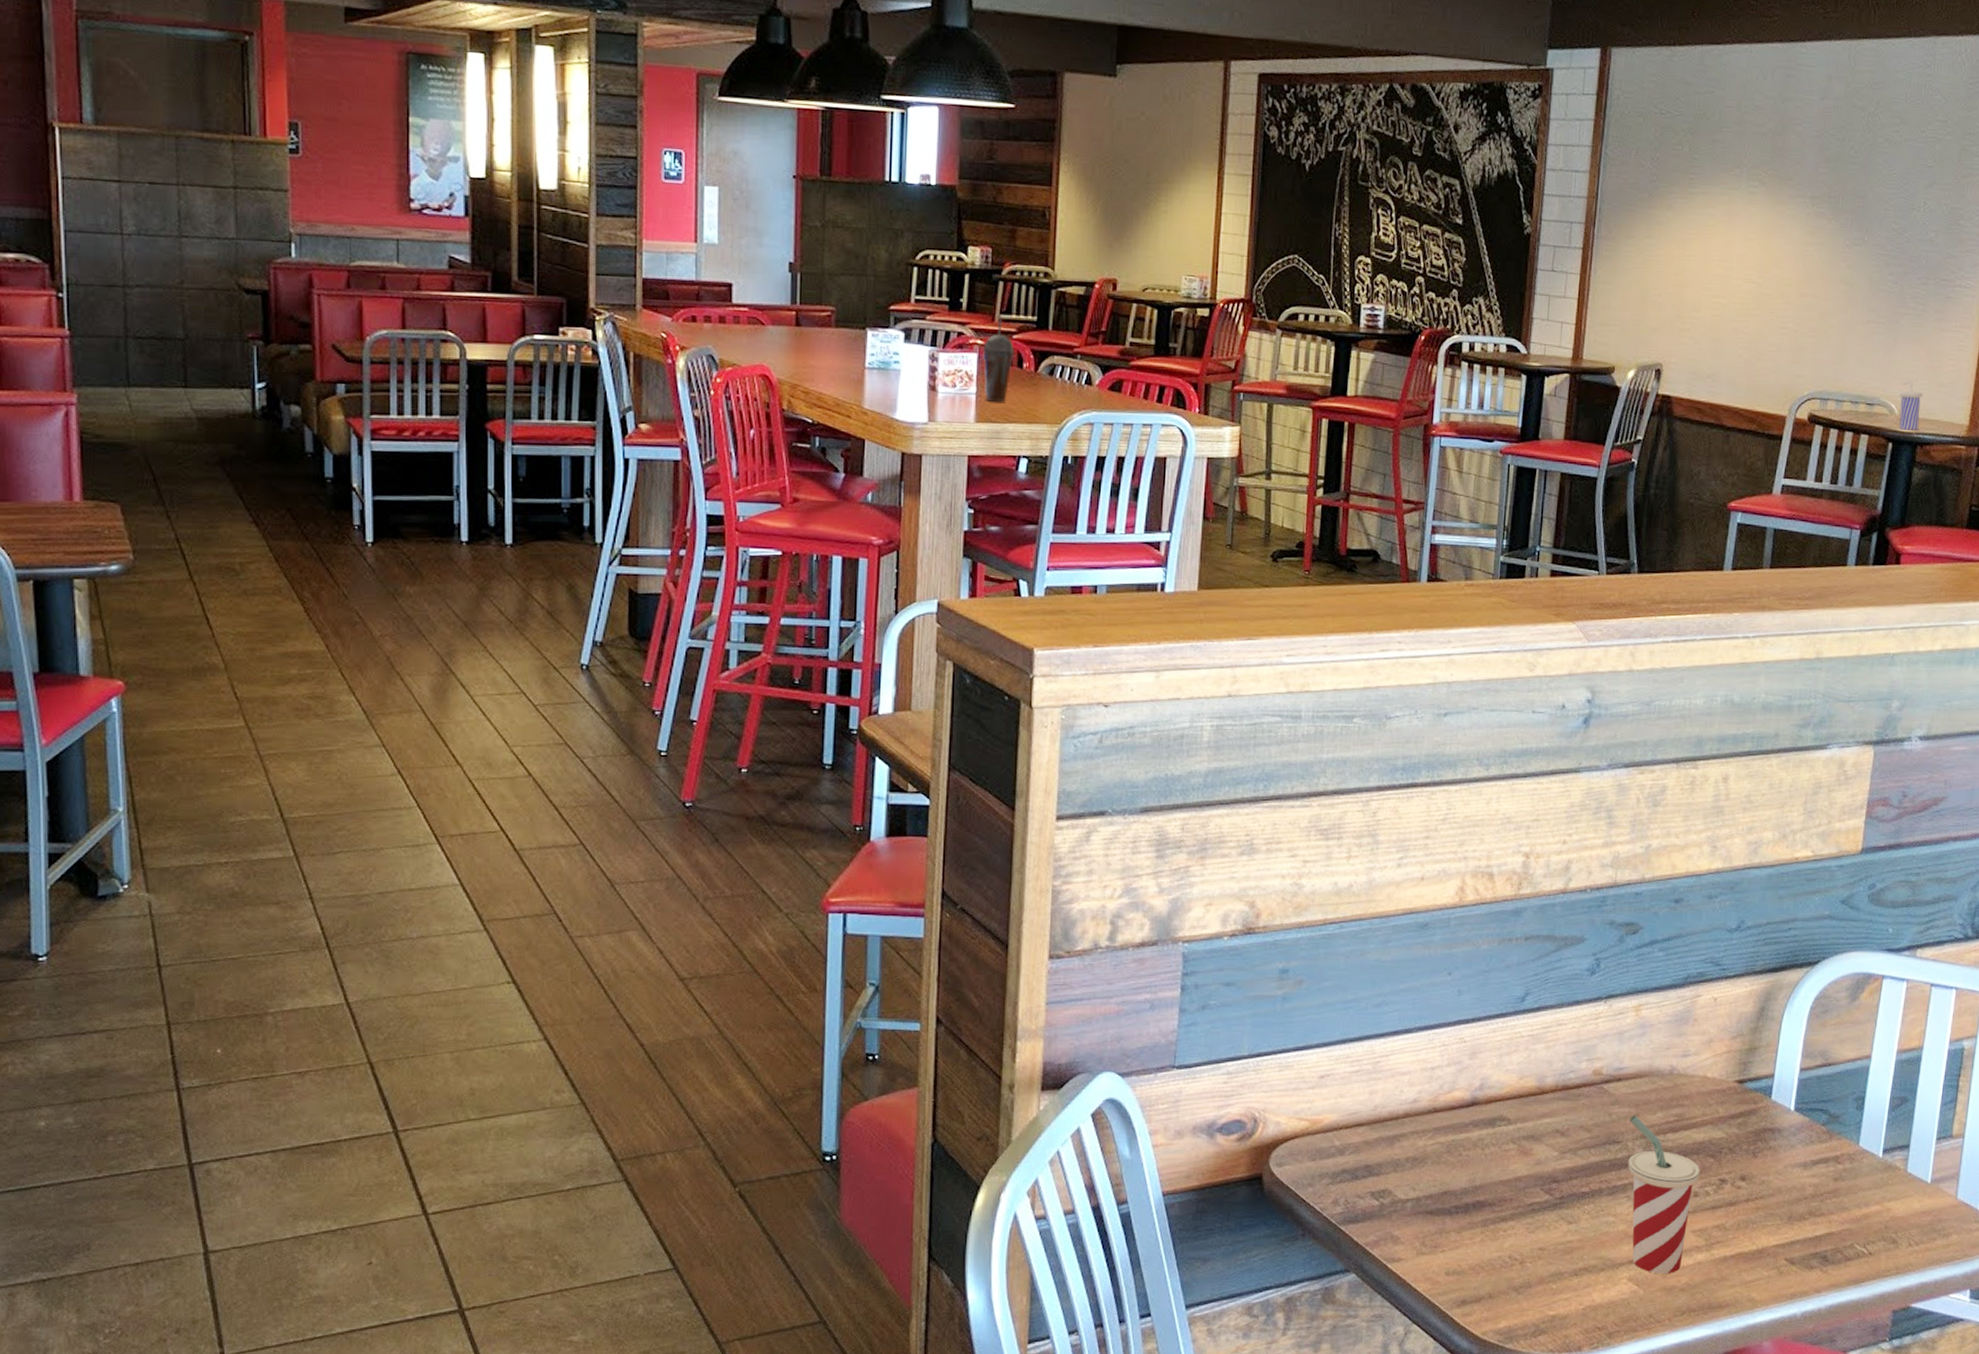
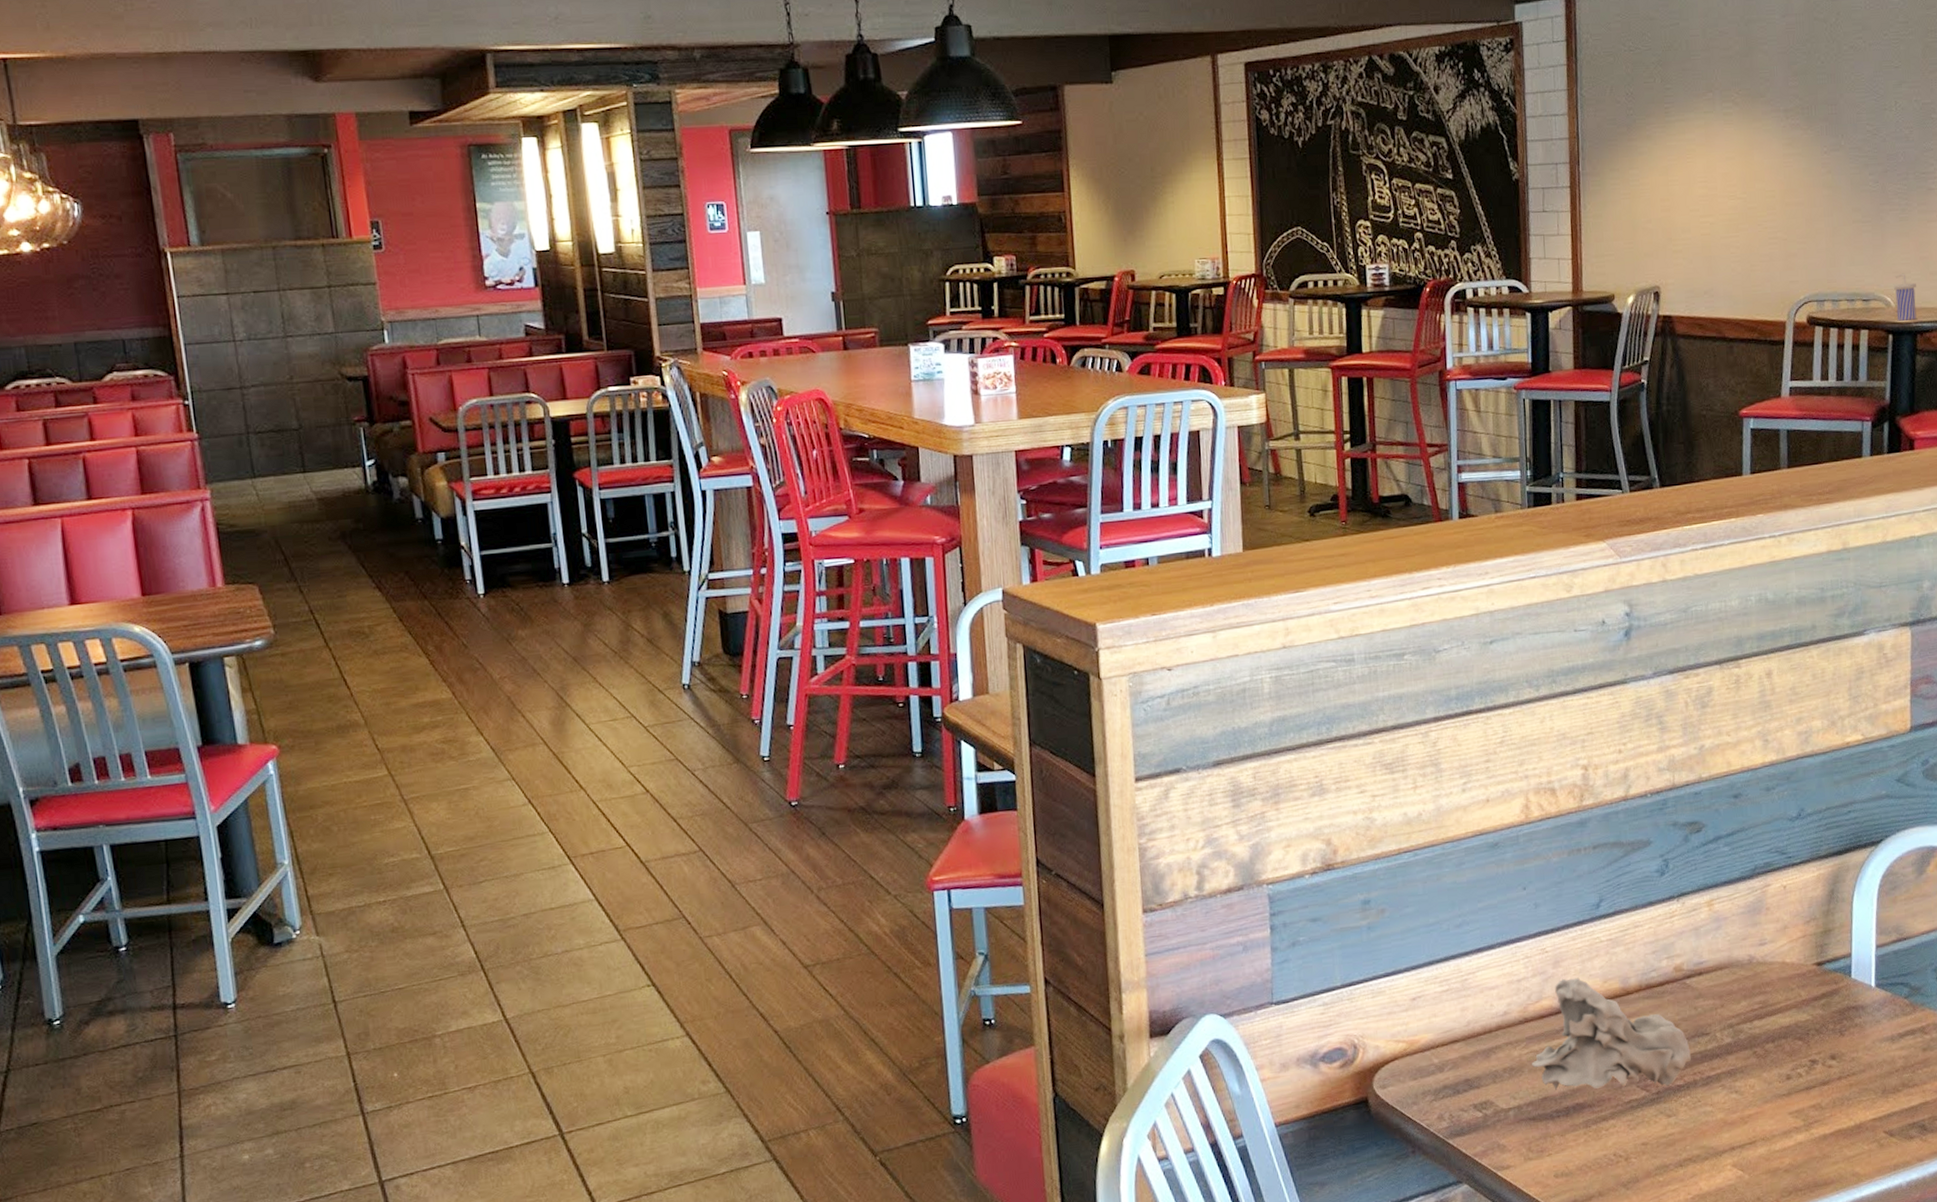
beverage cup: present [983,315,1015,402] -> none [1017,317,1047,398]
crumpled paper: none [1435,1070,1600,1192] -> present [1531,977,1692,1090]
beverage cup: present [1628,1115,1700,1274] -> none [1715,1006,1790,1158]

